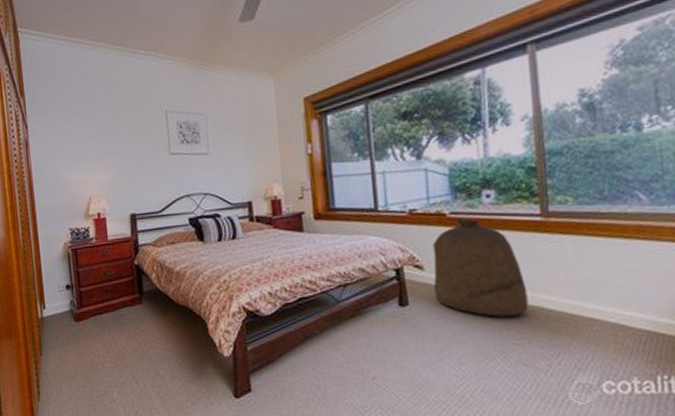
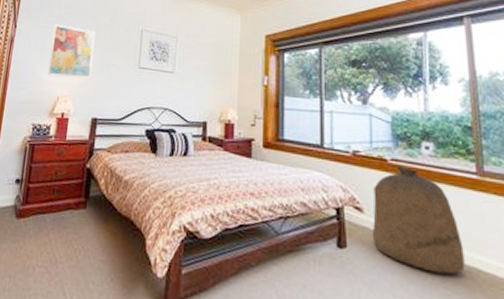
wall art: none [68,118,121,176] -> present [48,24,96,79]

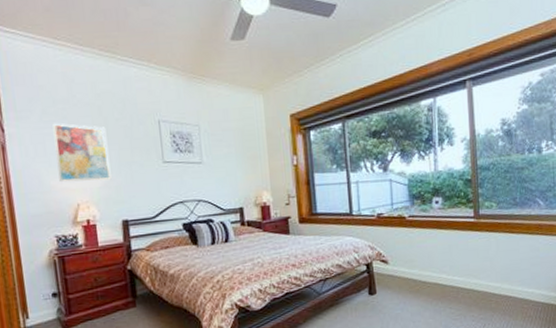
bag: present [371,166,465,275] -> none [395,221,465,299]

